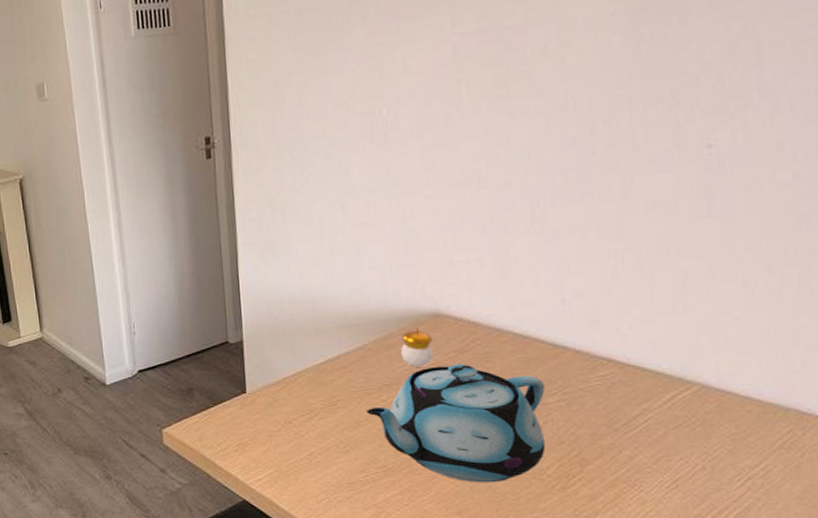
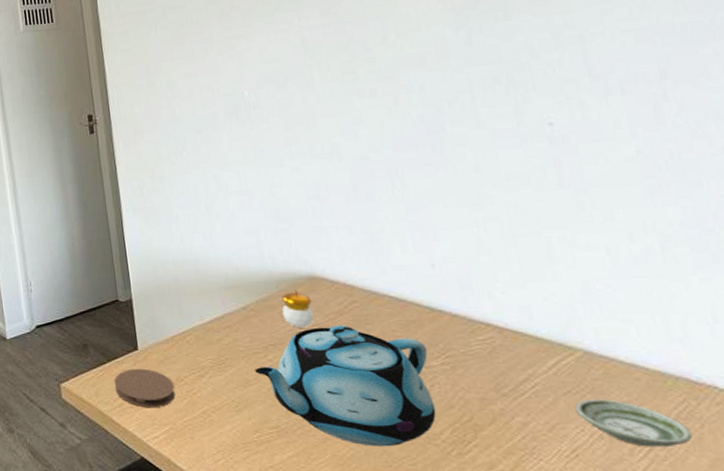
coaster: none [219,411,282,451] -> present [114,368,176,408]
saucer: none [683,431,792,476] -> present [575,399,693,448]

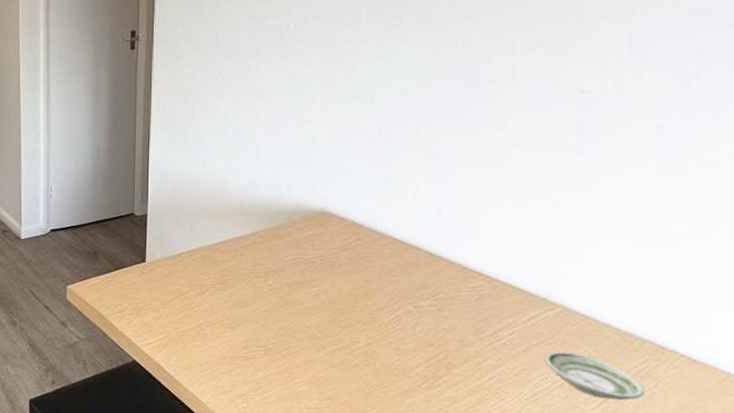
coaster: present [114,368,176,408] -> none [118,278,174,317]
teapot: present [255,325,436,447] -> none [253,259,419,374]
candle: present [282,289,315,328] -> none [288,222,319,258]

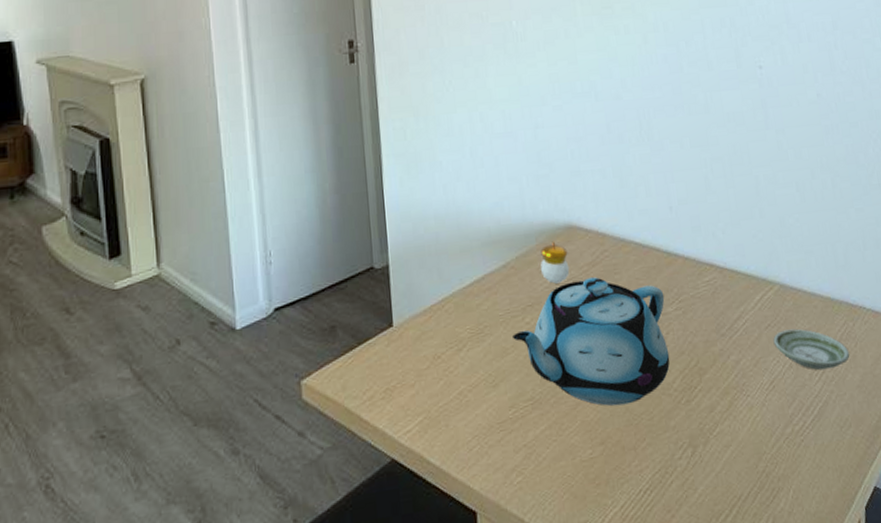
teapot: none [253,259,419,374] -> present [512,277,670,406]
candle: none [288,222,319,258] -> present [540,241,570,284]

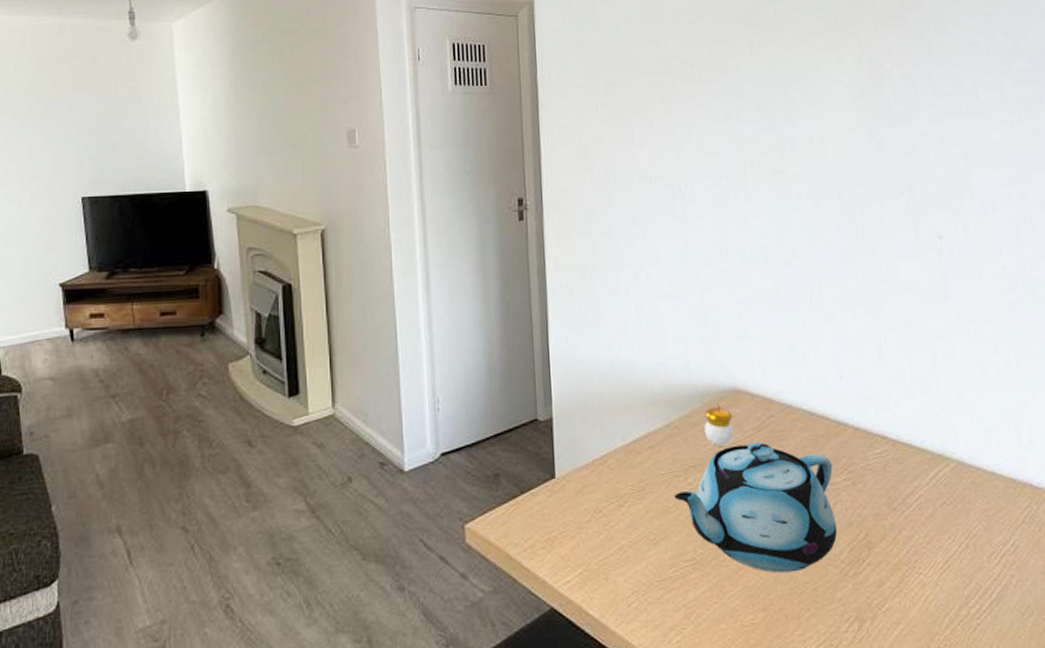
saucer: present [773,328,850,370] -> none [948,508,1033,553]

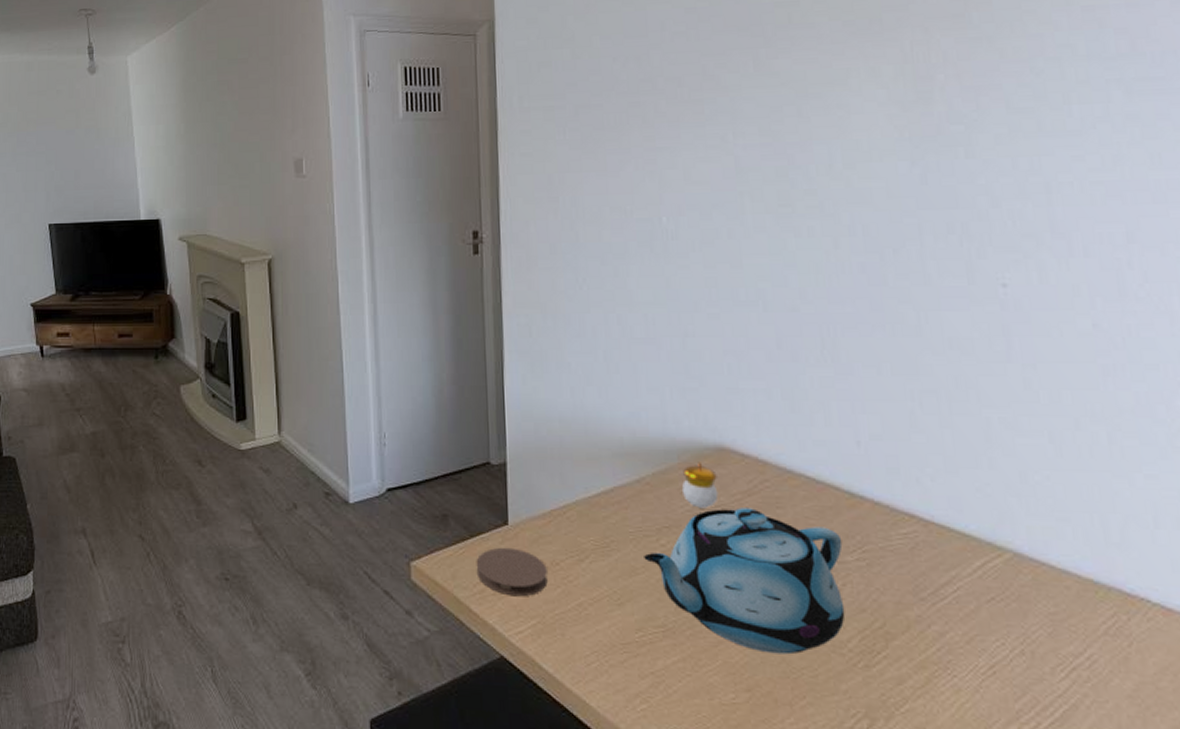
coaster: none [526,500,592,548] -> present [476,547,548,597]

